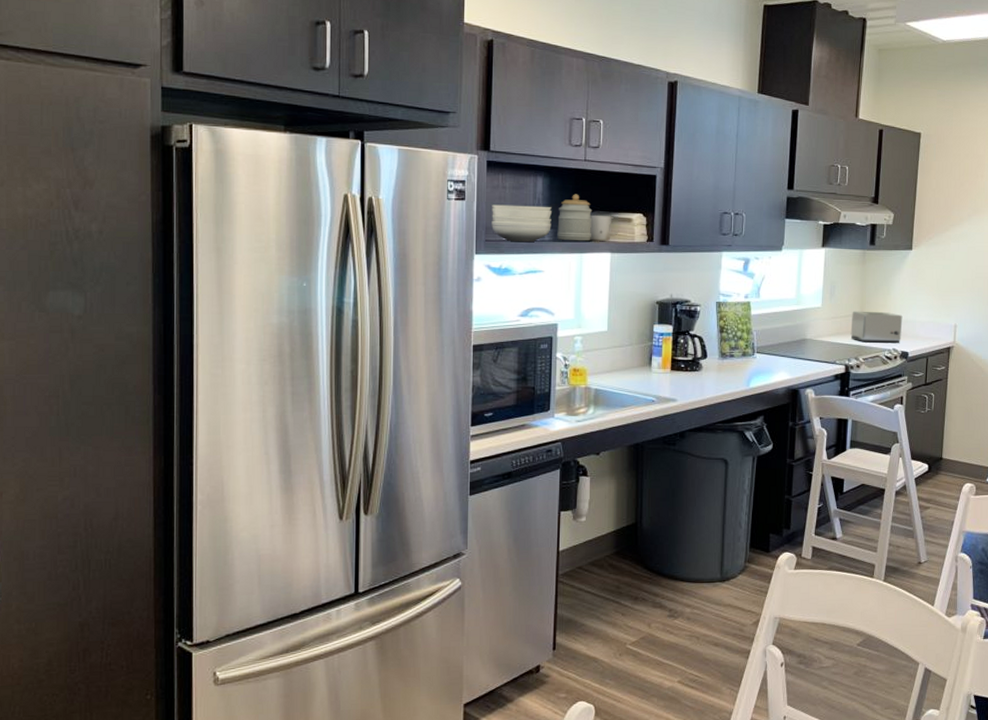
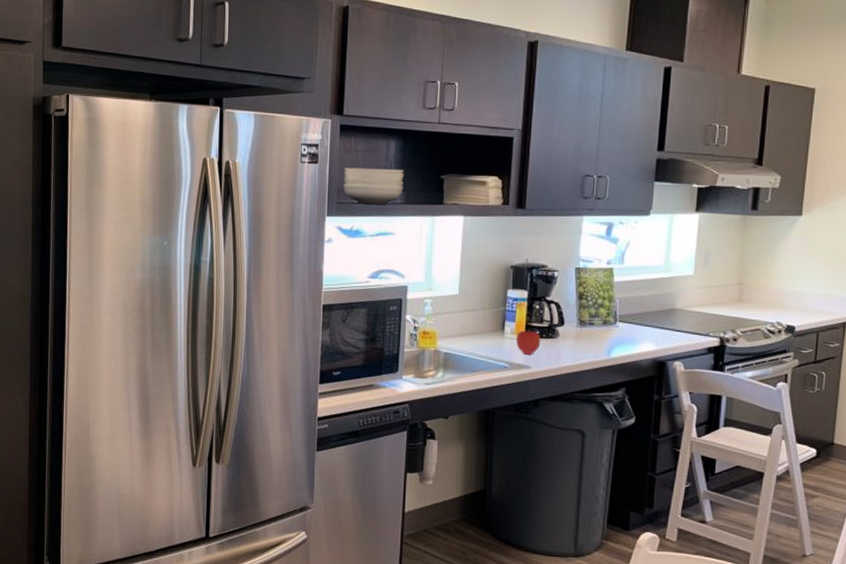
jar: present [557,194,593,242] -> none [409,156,446,205]
mug: present [590,214,619,241] -> none [442,177,473,204]
fruit: none [663,362,686,388] -> present [516,328,541,355]
toaster: present [850,311,903,344] -> none [727,280,789,317]

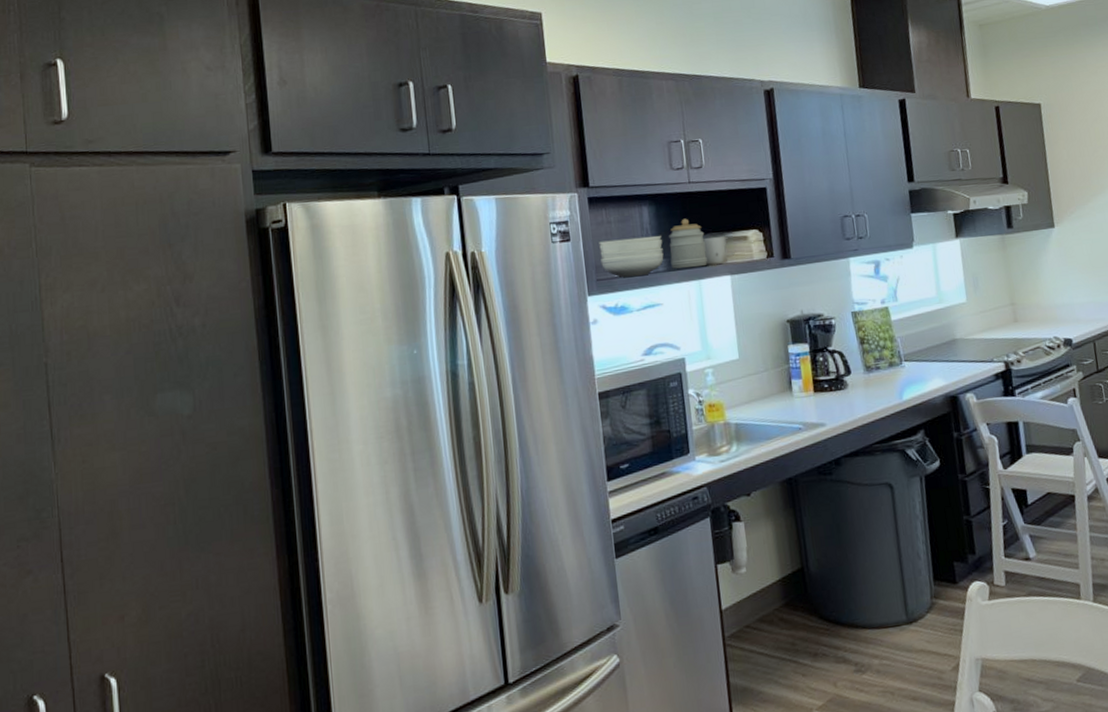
jar: none [409,156,446,205] -> present [668,218,708,269]
mug: none [442,177,473,204] -> present [703,236,736,265]
fruit: present [516,328,541,355] -> none [805,383,832,412]

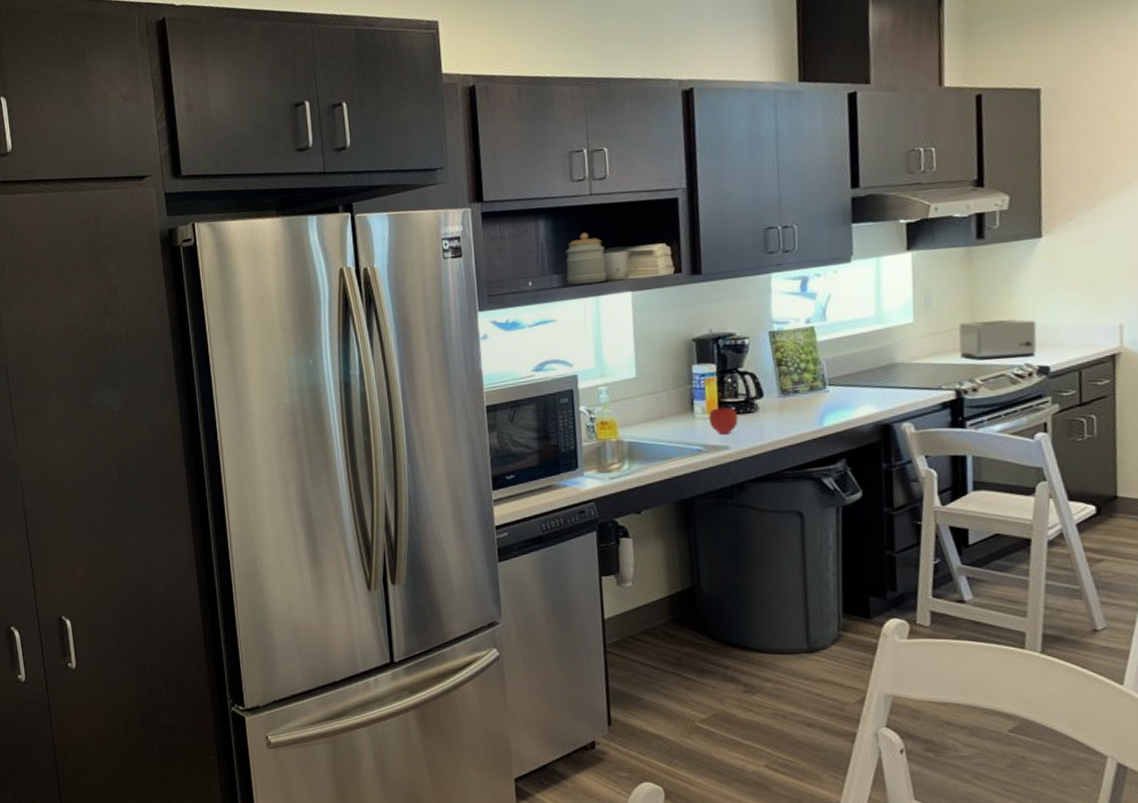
bowl: present [599,235,664,278] -> none [491,250,560,293]
fruit: none [805,383,832,412] -> present [709,405,738,434]
toaster: none [1001,297,1061,335] -> present [958,319,1037,360]

